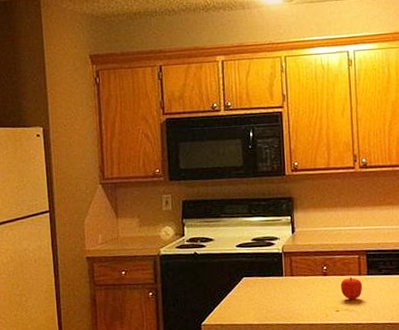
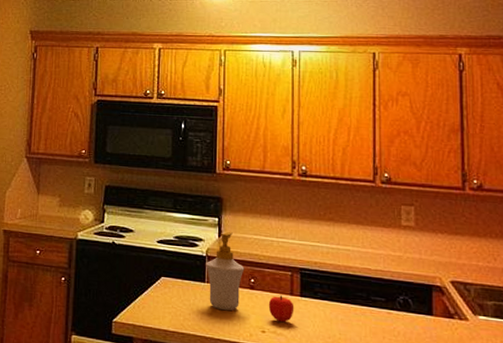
soap bottle: none [282,228,318,299] -> present [206,232,245,311]

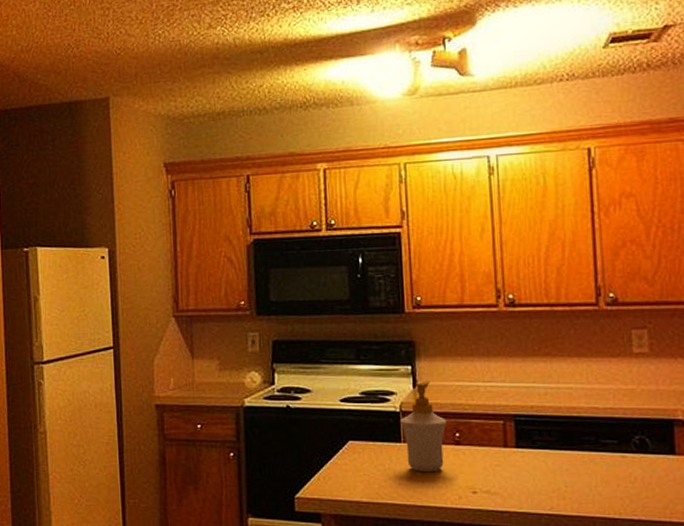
fruit: present [268,295,294,323] -> none [478,448,510,480]

